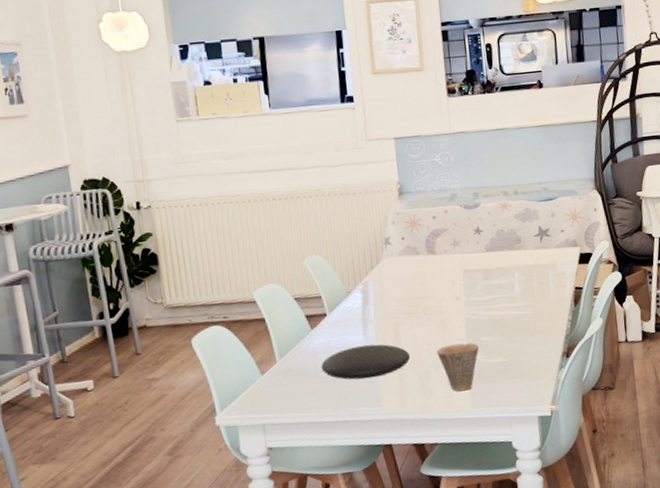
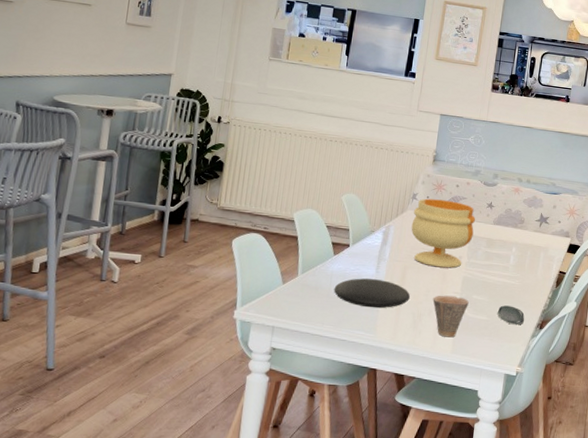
footed bowl: none [390,235,466,317] -> present [411,198,476,268]
oval tray: none [514,339,547,360] -> present [498,305,525,325]

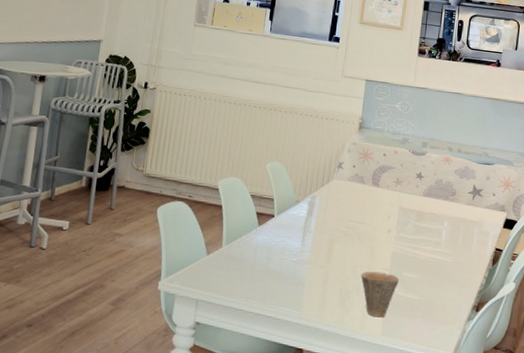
plate: present [333,278,410,309] -> none [258,250,337,284]
footed bowl: present [411,198,476,268] -> none [337,167,405,243]
oval tray: present [498,305,525,325] -> none [430,284,459,307]

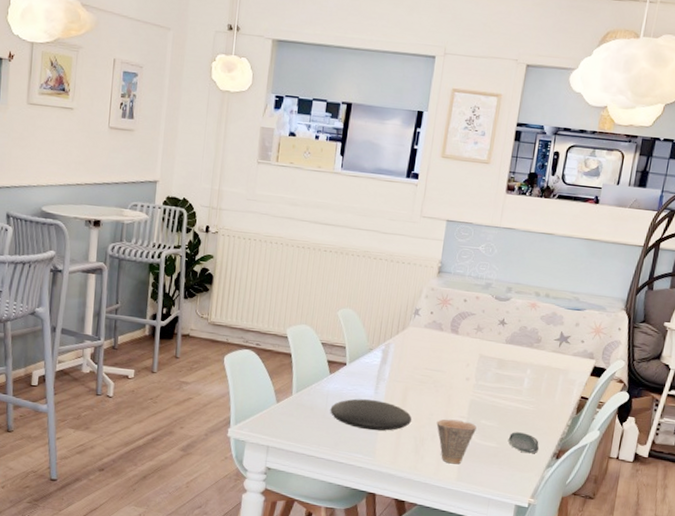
plate: none [258,250,337,284] -> present [330,398,412,431]
oval tray: none [430,284,459,307] -> present [508,432,539,454]

